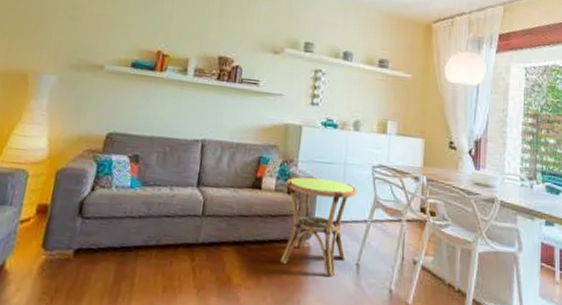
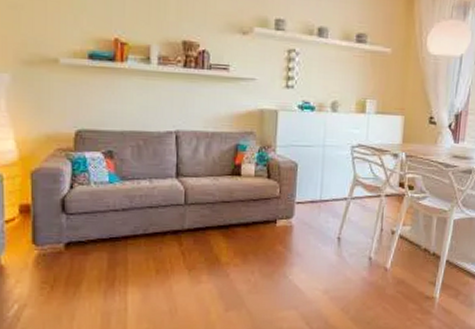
side table: present [281,176,358,276] -> none [265,160,337,249]

